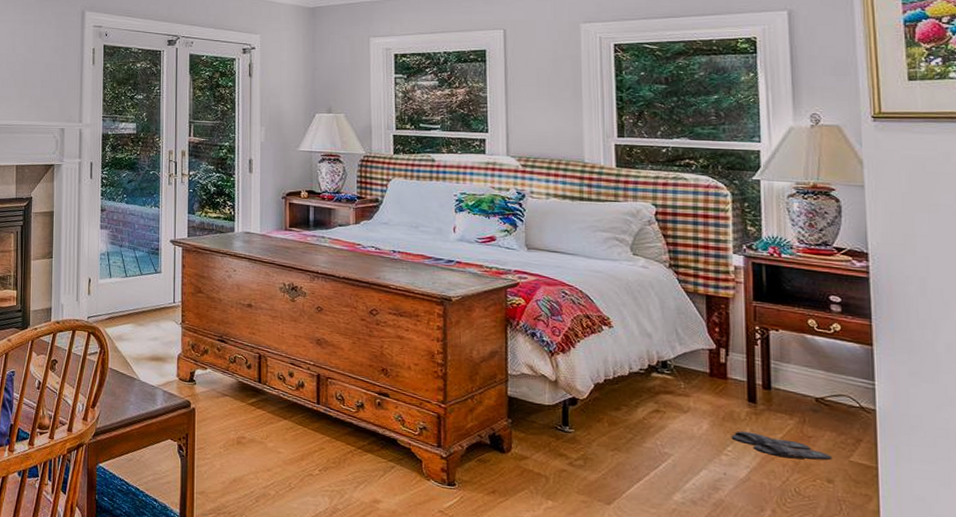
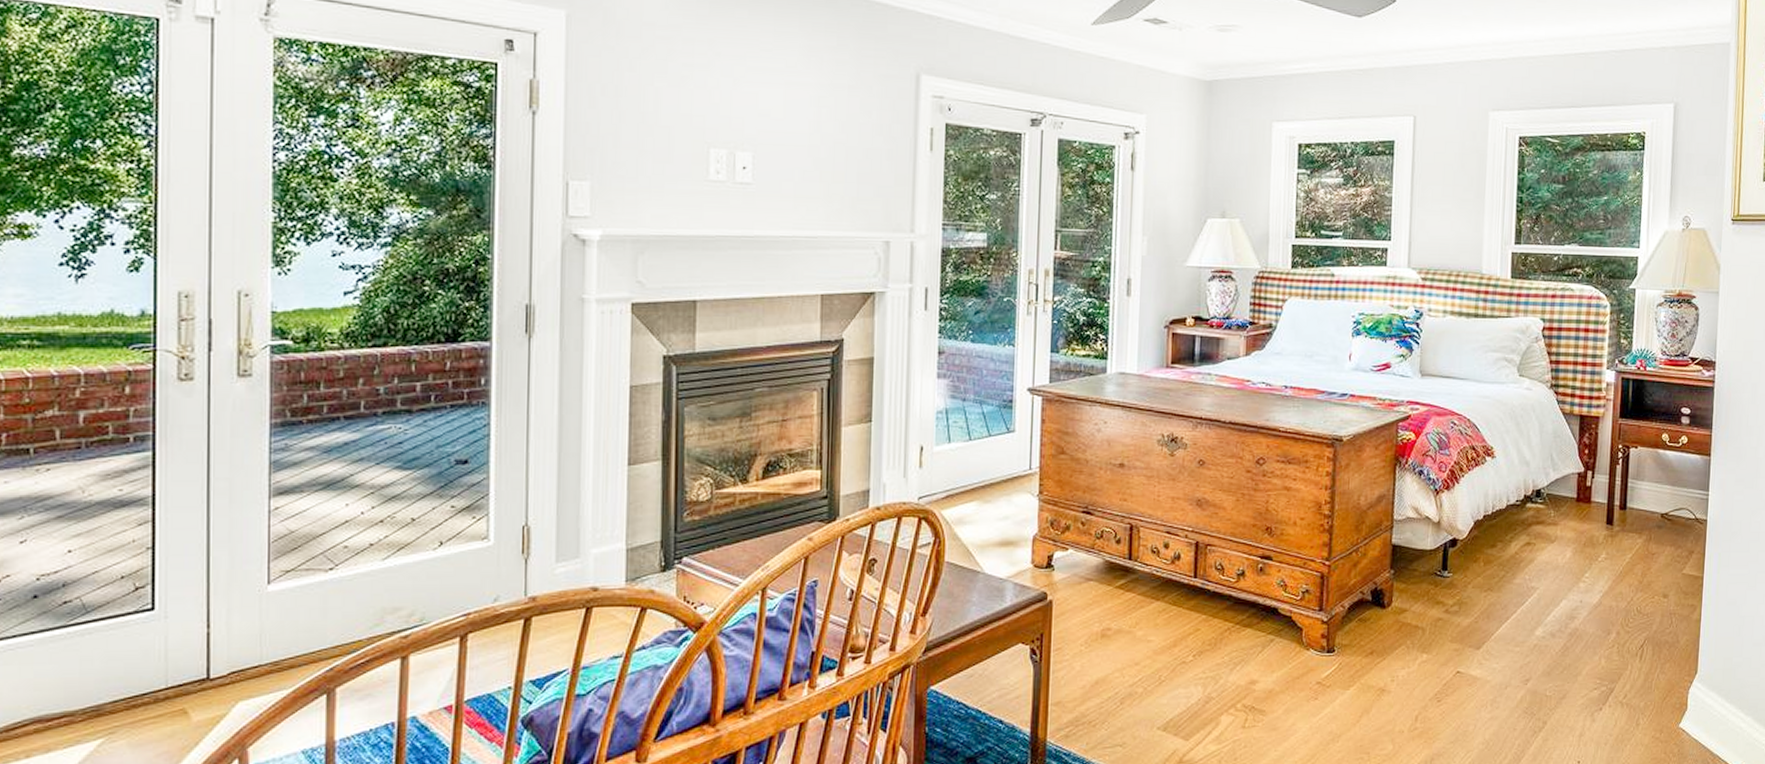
slippers: present [731,431,833,460] -> none [1589,555,1669,578]

